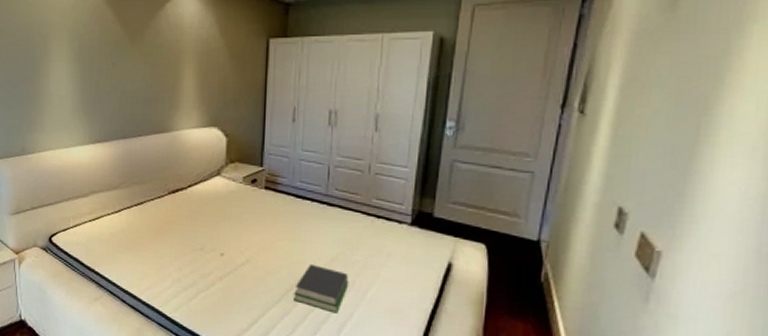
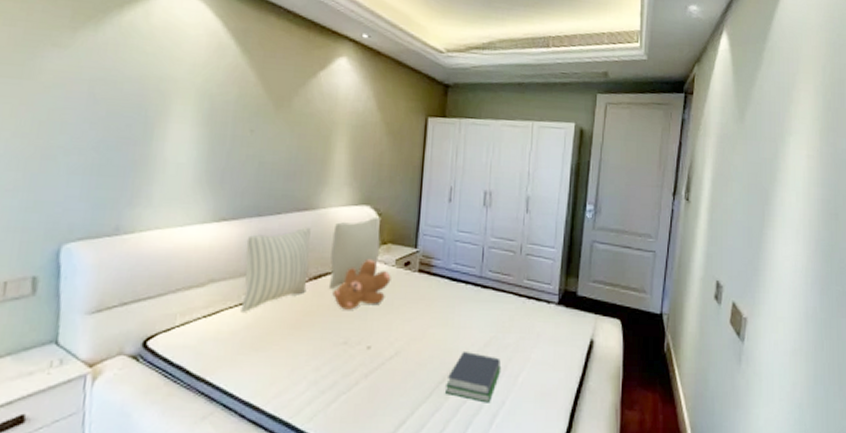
pillow: none [116,148,168,219] -> present [241,228,311,312]
pillow: none [185,138,228,202] -> present [330,218,380,288]
teddy bear: none [188,176,240,221] -> present [332,259,391,310]

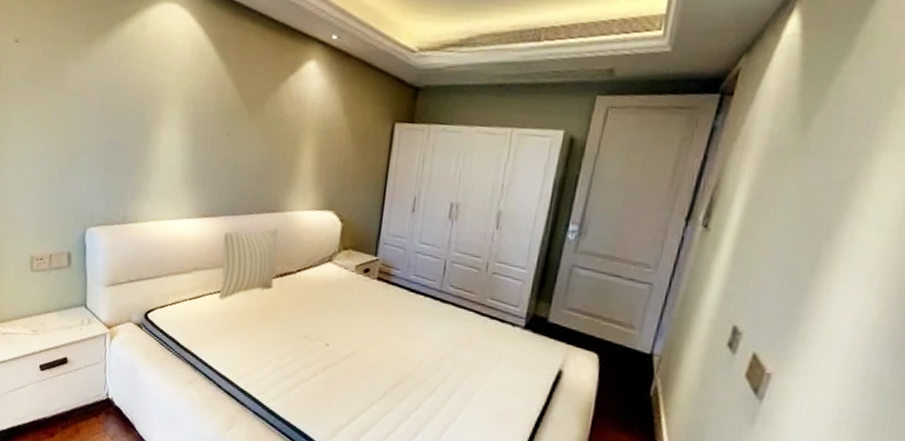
pillow: present [330,218,380,288] -> none [294,223,342,287]
teddy bear: present [332,259,391,310] -> none [296,263,351,308]
book: present [446,350,502,403] -> none [398,360,457,414]

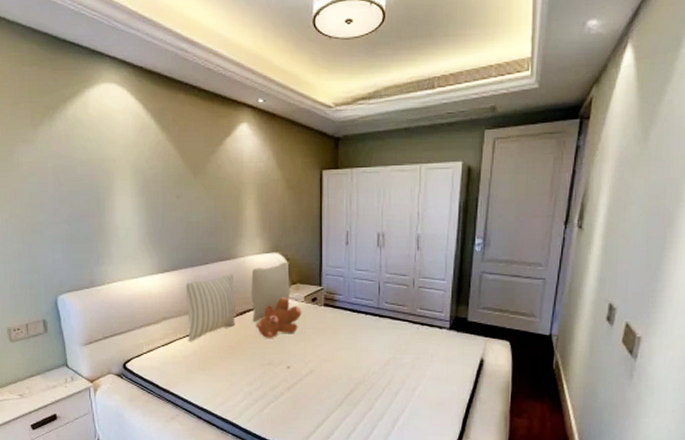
pillow: none [294,223,342,287] -> present [251,262,290,322]
teddy bear: none [296,263,351,308] -> present [256,297,302,338]

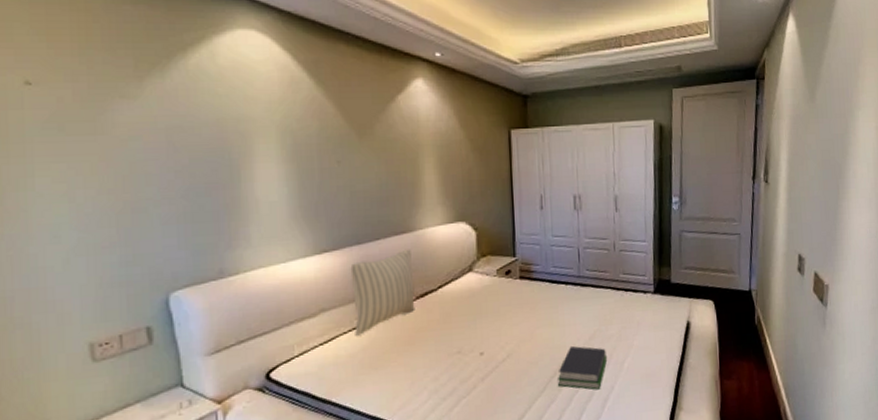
pillow: present [251,262,290,322] -> none [433,232,480,304]
teddy bear: present [256,297,302,338] -> none [440,272,495,322]
book: none [354,369,400,410] -> present [558,345,608,390]

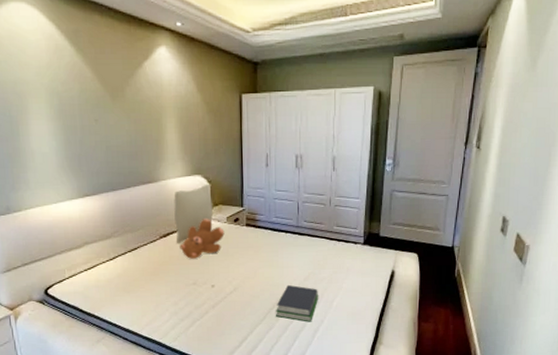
pillow: present [350,250,415,336] -> none [107,197,159,265]
pillow: none [433,232,480,304] -> present [174,185,213,243]
teddy bear: none [440,272,495,322] -> present [180,219,225,259]

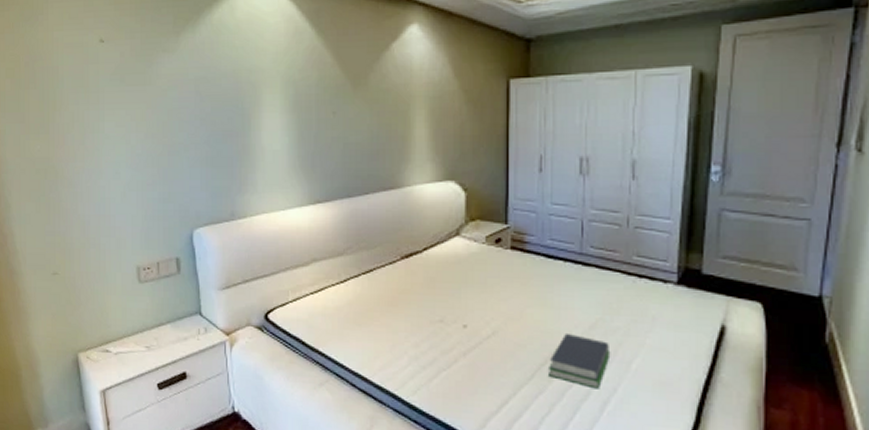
pillow: present [174,185,213,243] -> none [420,193,468,267]
teddy bear: present [180,219,225,259] -> none [425,237,482,288]

